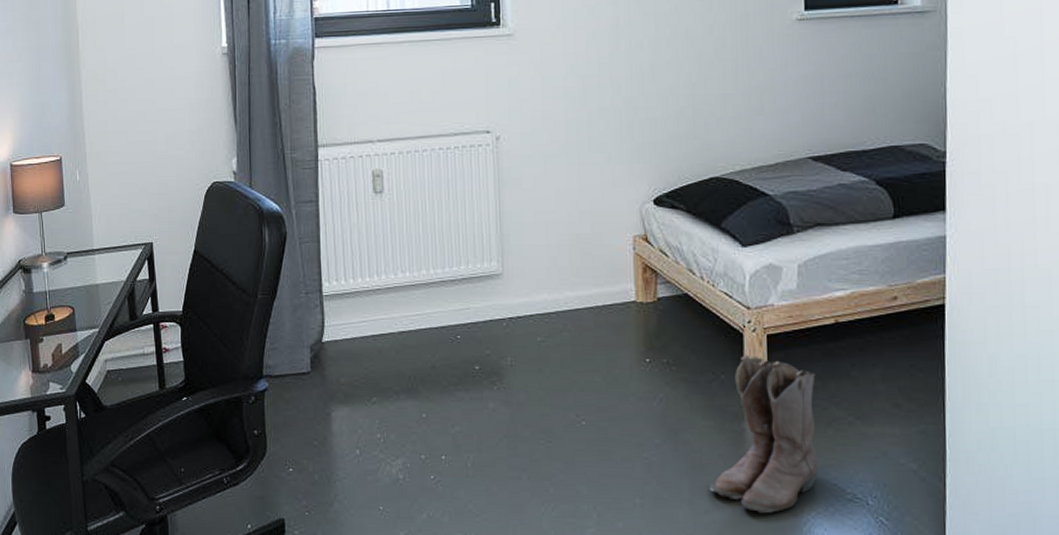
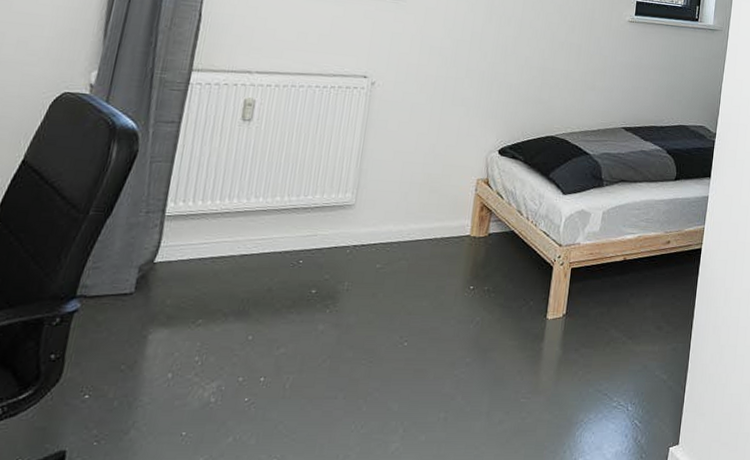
boots: present [709,354,818,514] -> none [506,284,605,422]

